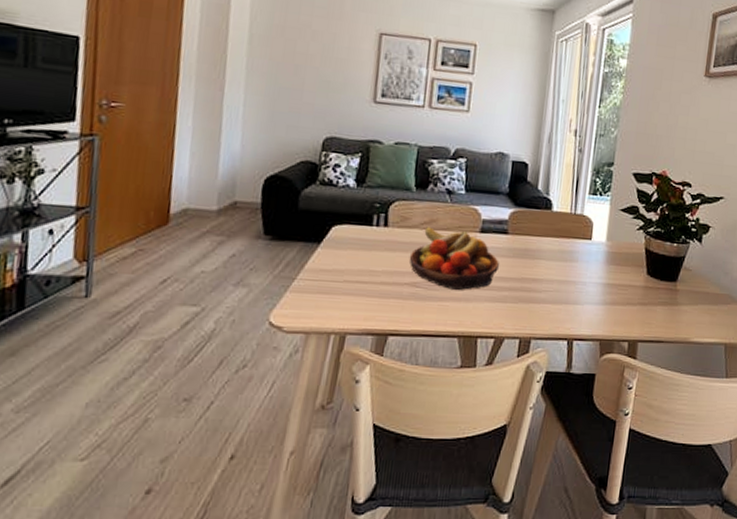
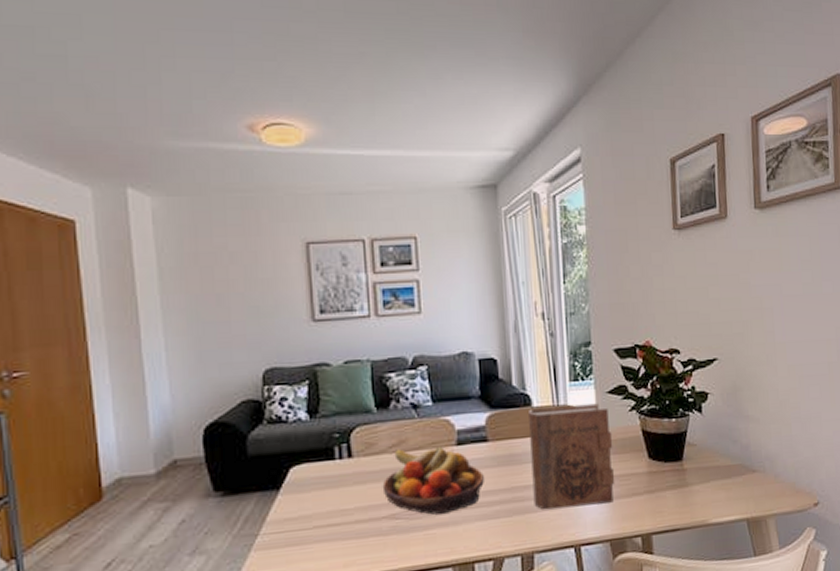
book: none [539,212,619,307] -> present [529,403,615,510]

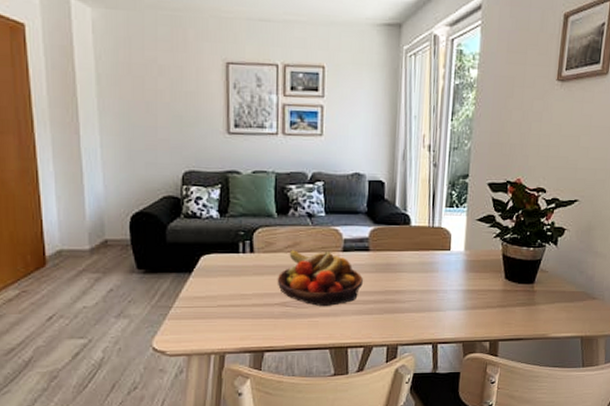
book: present [529,403,615,510] -> none [402,227,477,312]

